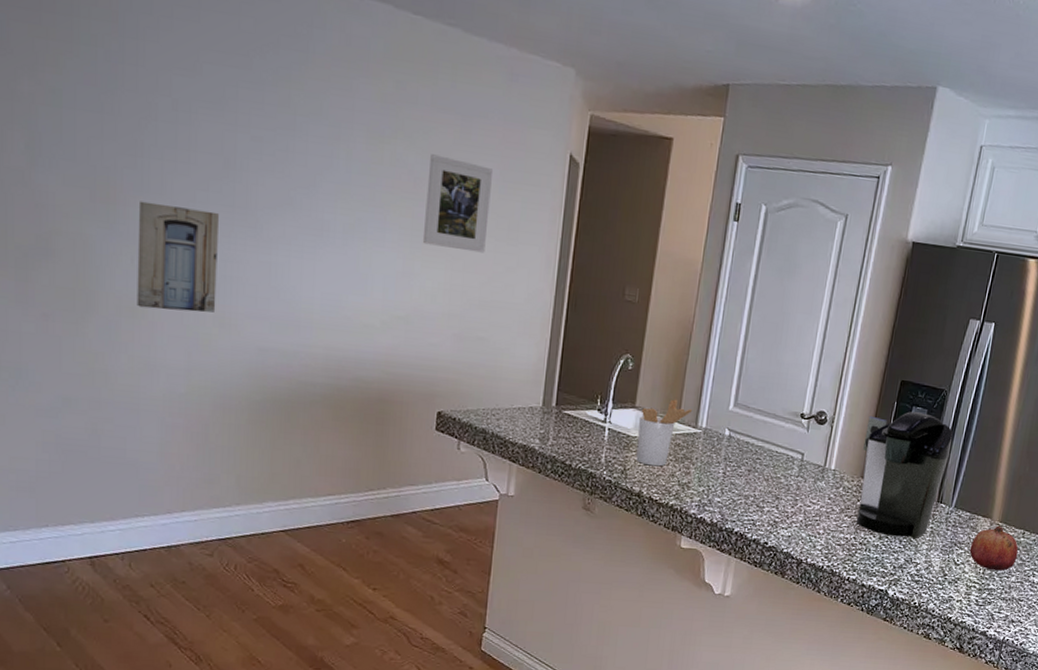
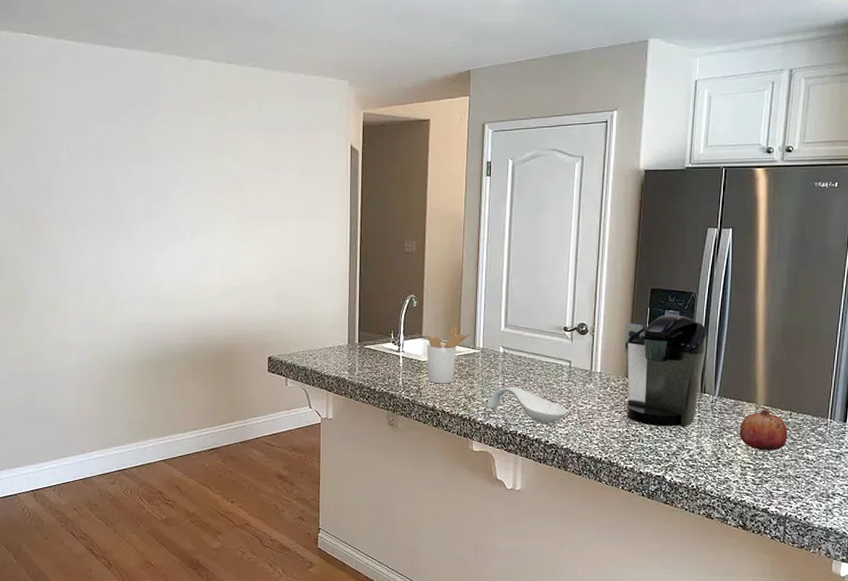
wall art: present [137,201,219,313] -> none [52,227,107,303]
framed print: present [422,154,492,253] -> none [246,162,294,231]
spoon rest: none [703,476,794,523] -> present [488,386,568,423]

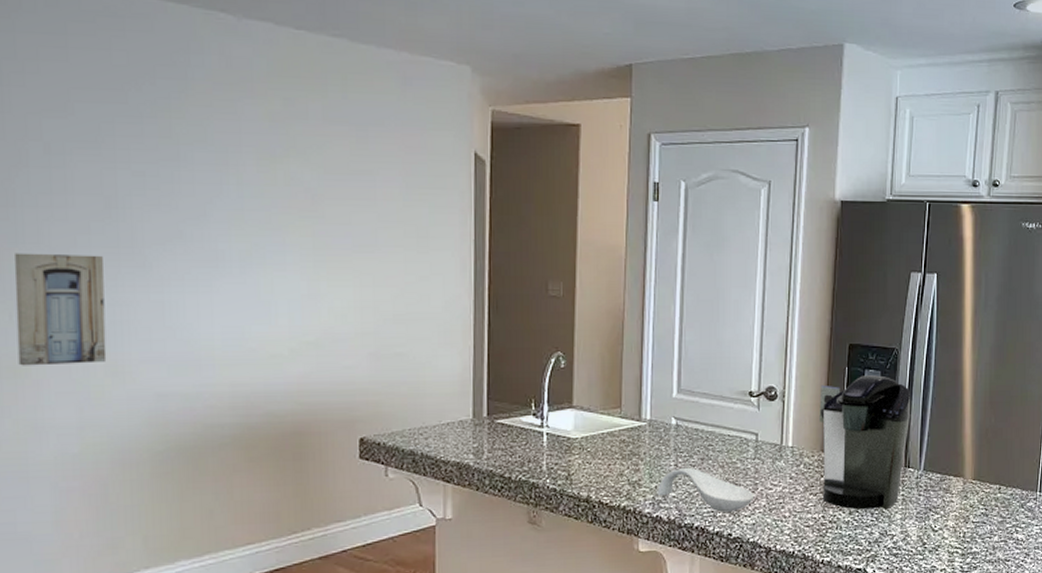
wall art: none [52,227,107,303] -> present [14,253,107,366]
utensil holder: present [427,327,470,384] -> none [579,393,634,468]
fruit: present [739,409,788,451] -> none [946,483,997,533]

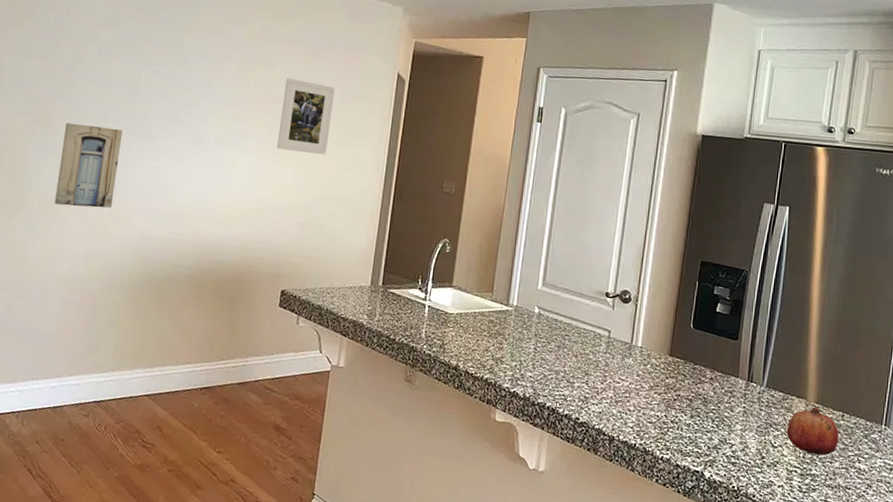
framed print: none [326,169,395,265] -> present [276,78,335,155]
spoon rest: present [657,467,755,512] -> none [516,351,603,398]
coffee maker: present [819,375,910,510] -> none [667,291,757,418]
fruit: none [946,483,997,533] -> present [786,406,839,456]

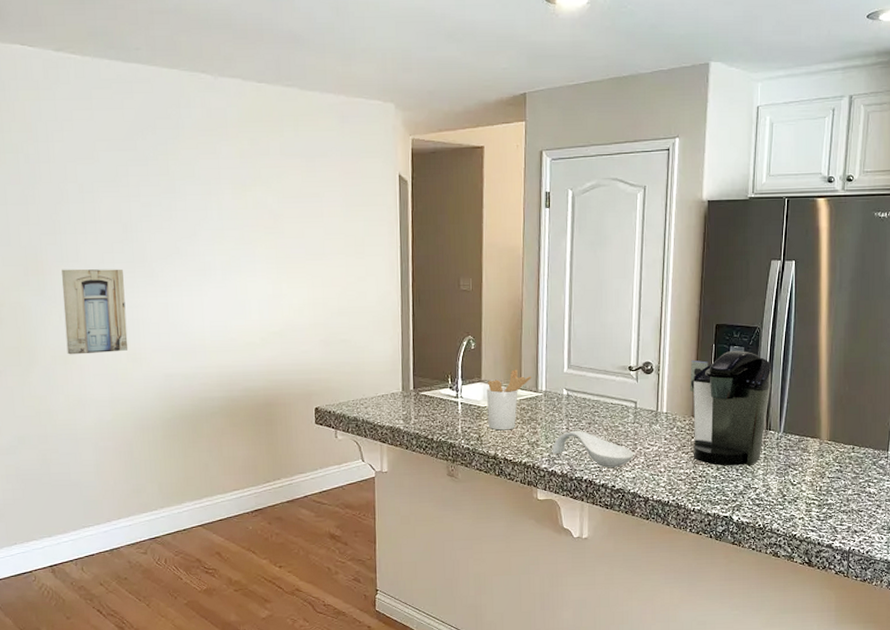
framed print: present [276,78,335,155] -> none [284,193,338,269]
utensil holder: none [453,279,505,342] -> present [487,369,532,431]
spoon rest: none [516,351,603,398] -> present [552,430,634,468]
coffee maker: none [667,291,757,418] -> present [690,351,771,466]
fruit: present [786,406,839,456] -> none [804,444,851,487]

